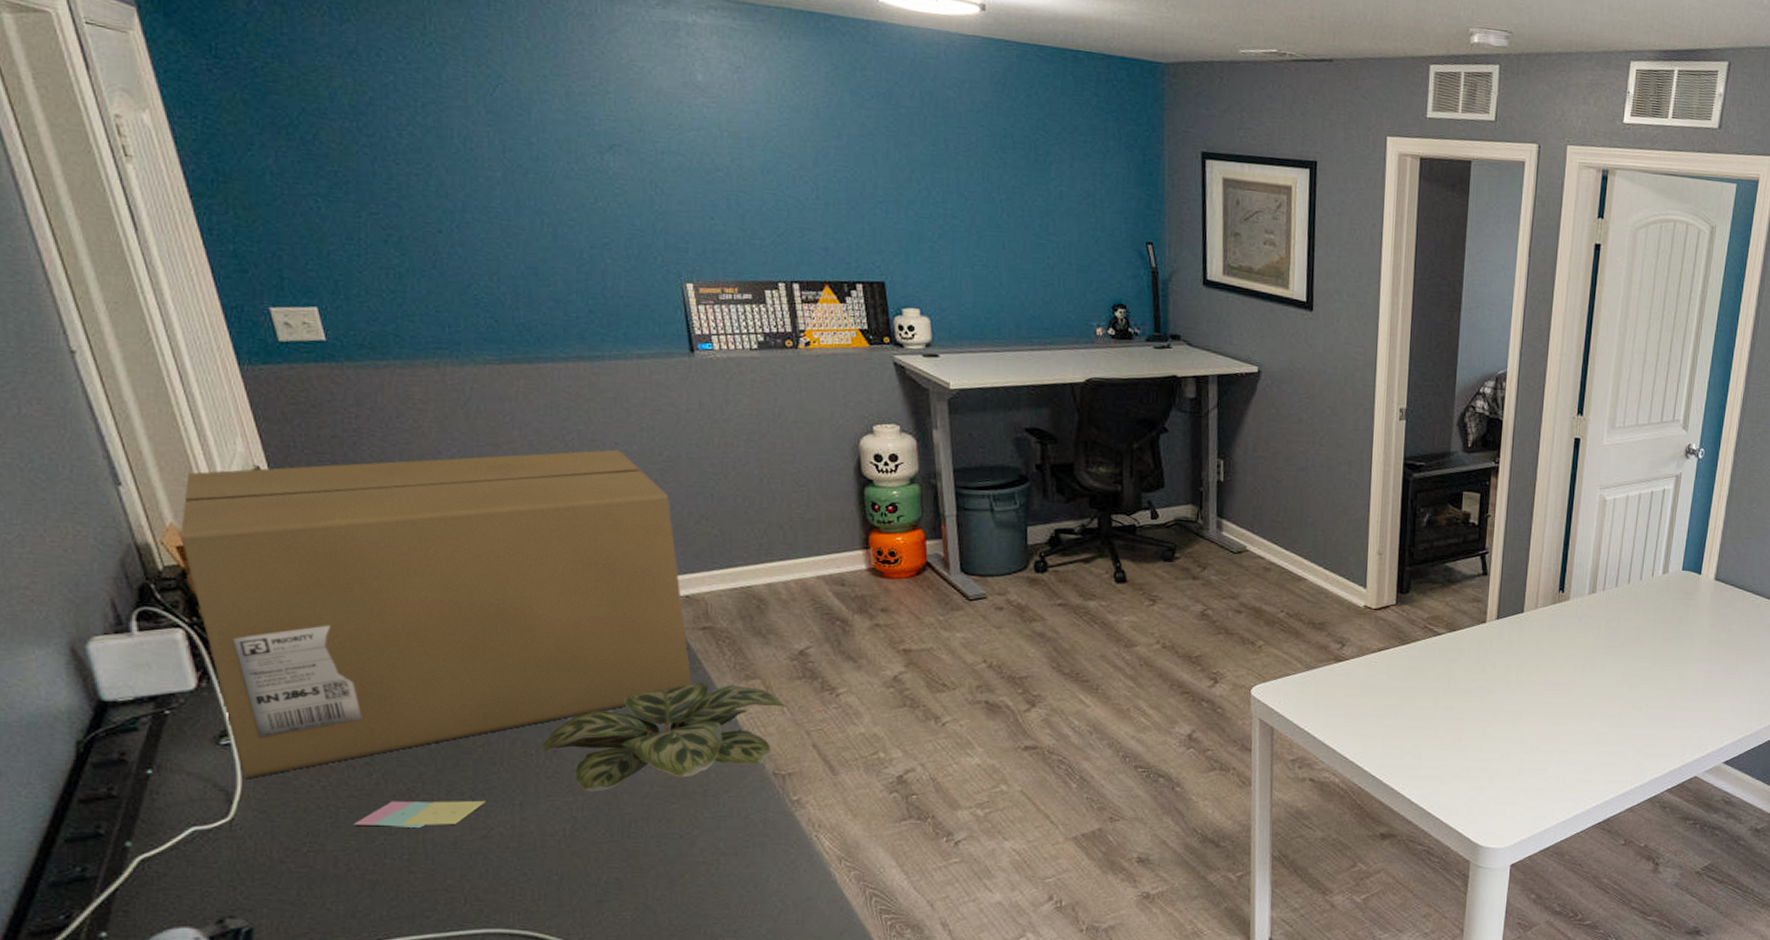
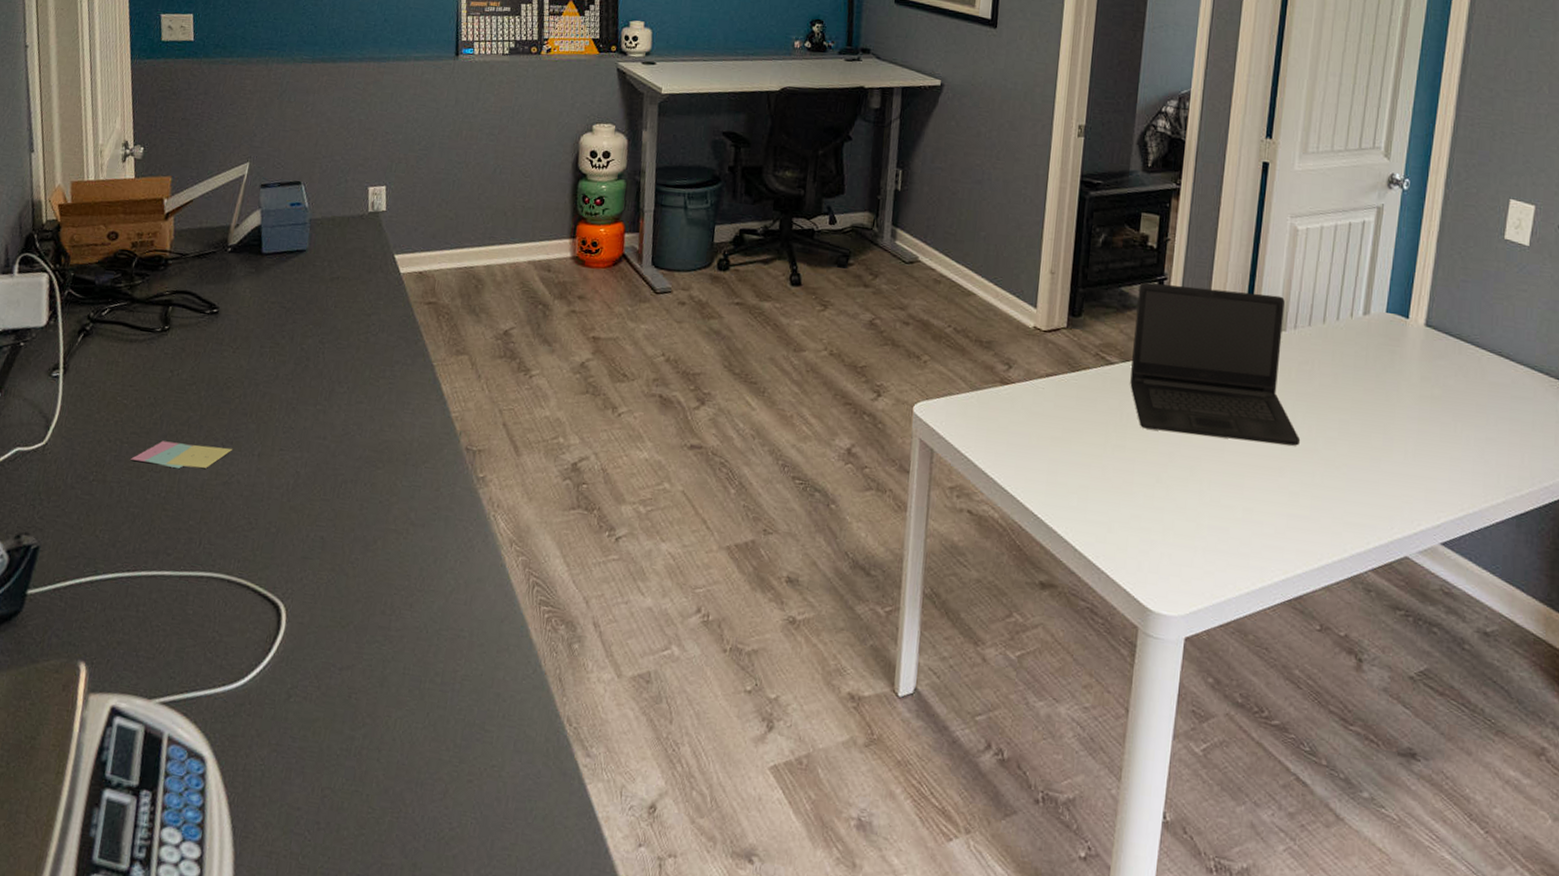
box: present [181,449,692,778] -> none [62,138,420,409]
plant: present [539,681,786,792] -> none [282,353,486,450]
laptop: none [1457,557,1609,693] -> present [1130,282,1301,446]

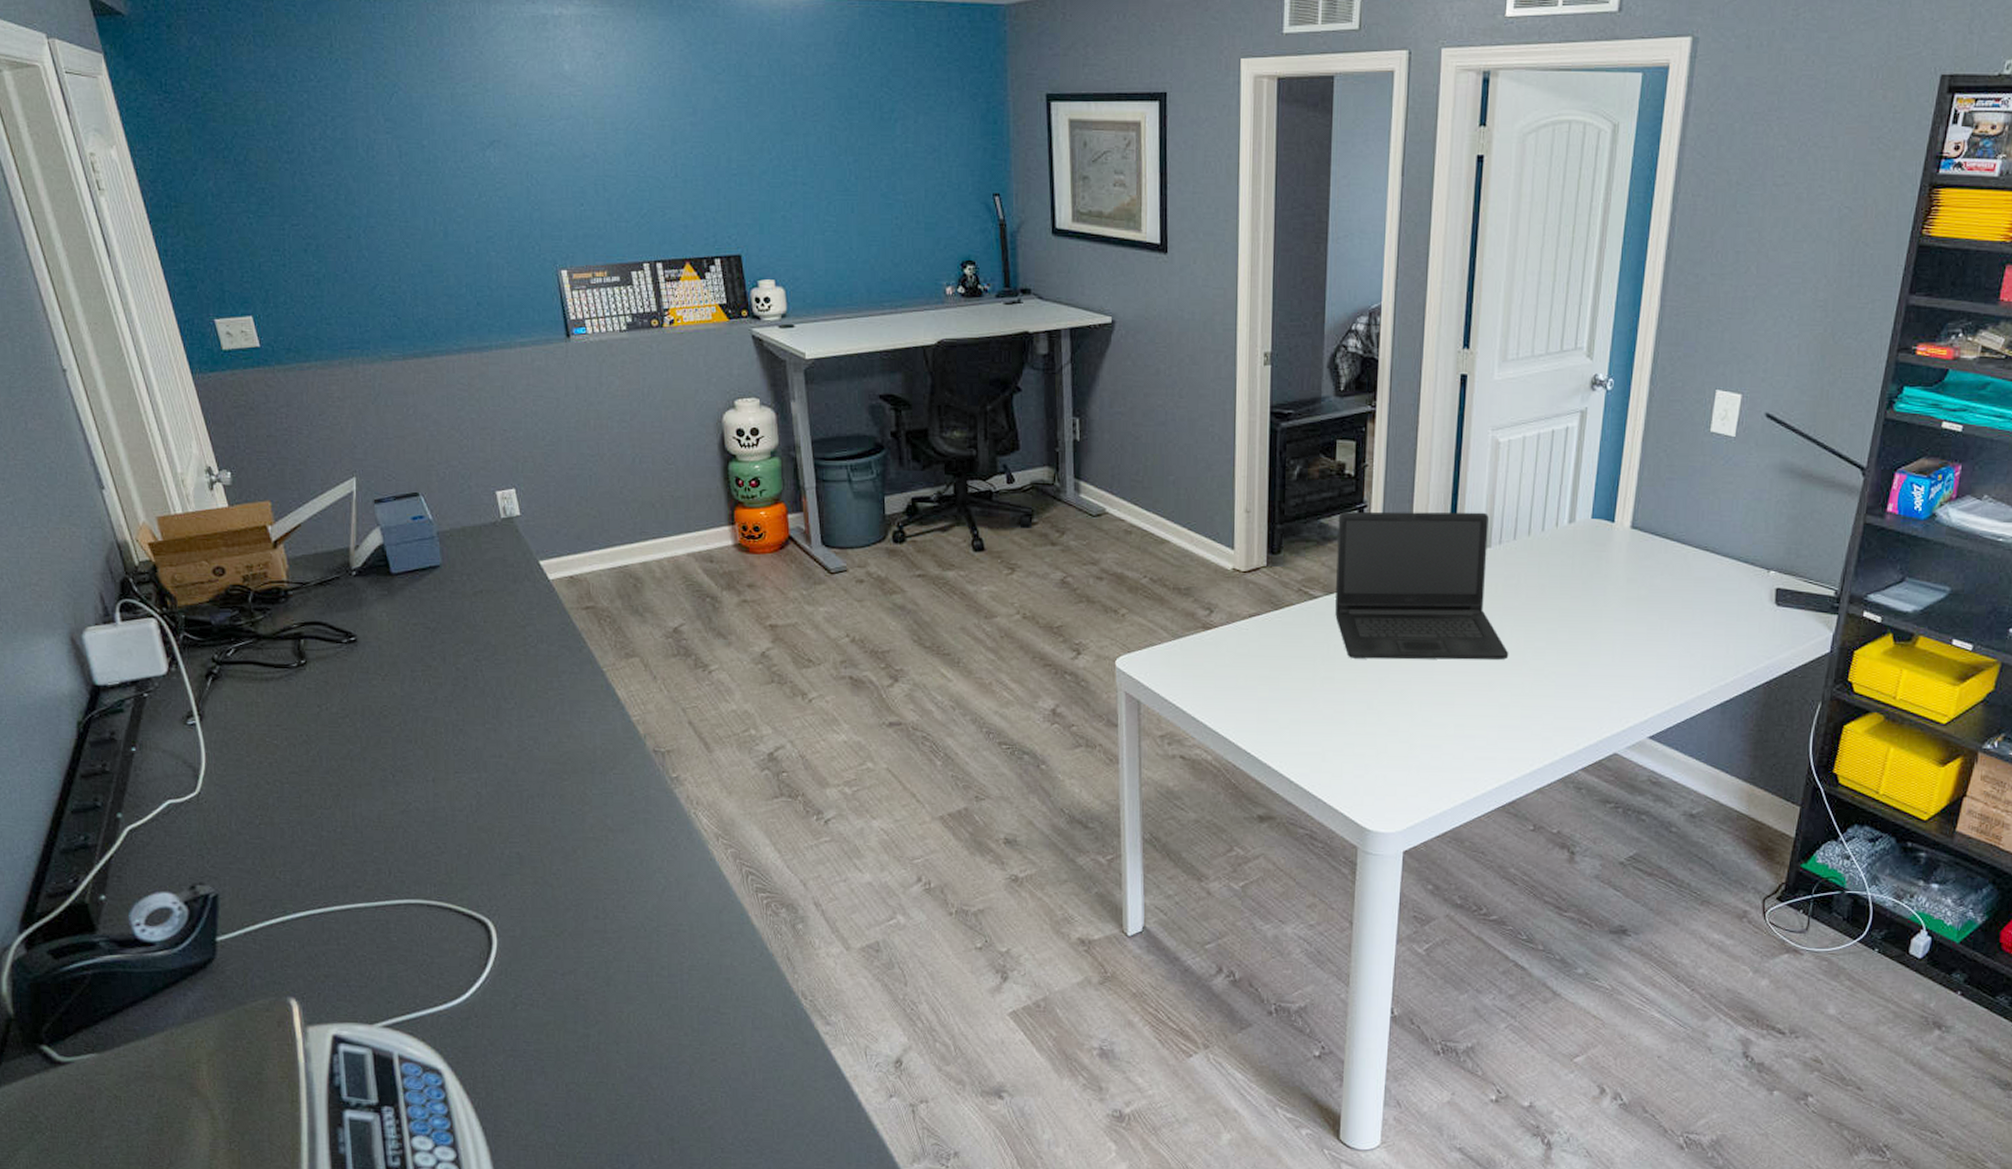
sticky notes: present [131,440,233,469] -> none [295,776,404,804]

